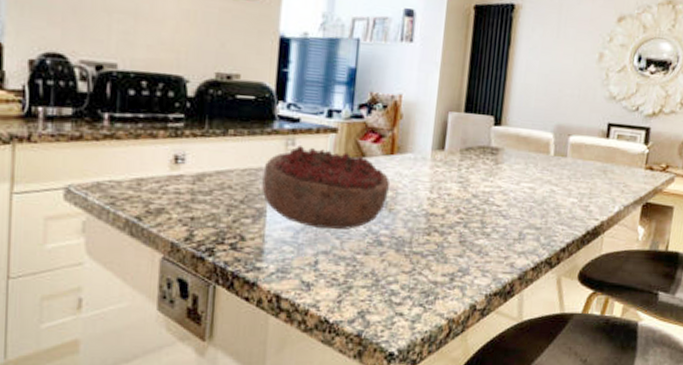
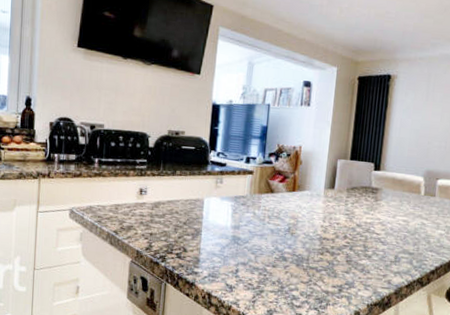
decorative bowl: present [262,144,391,230] -> none [199,183,293,247]

